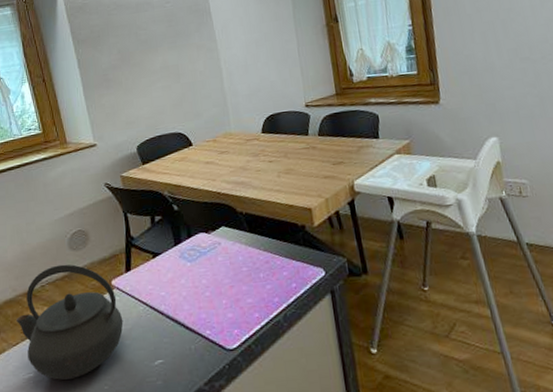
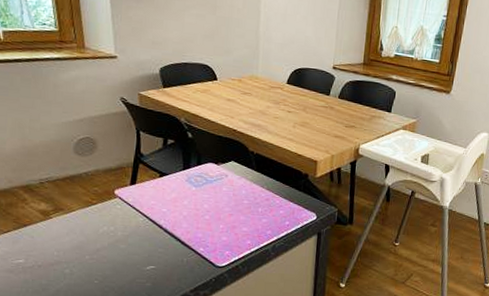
kettle: present [16,264,124,380] -> none [10,166,122,270]

